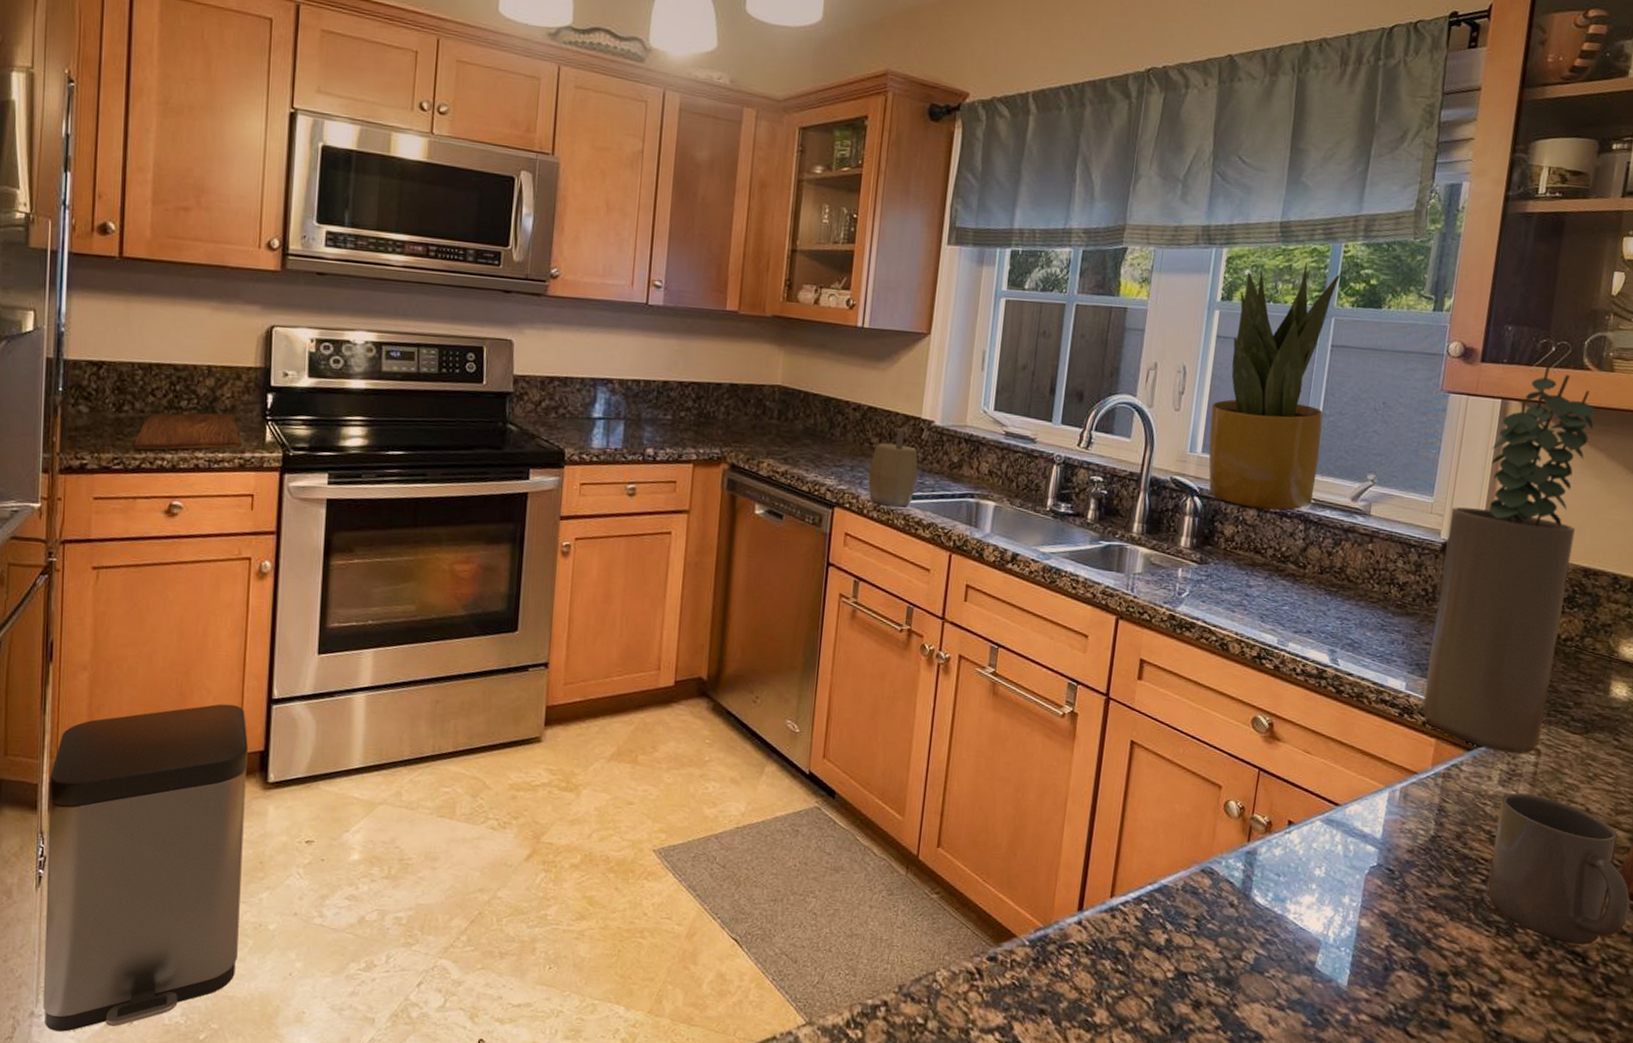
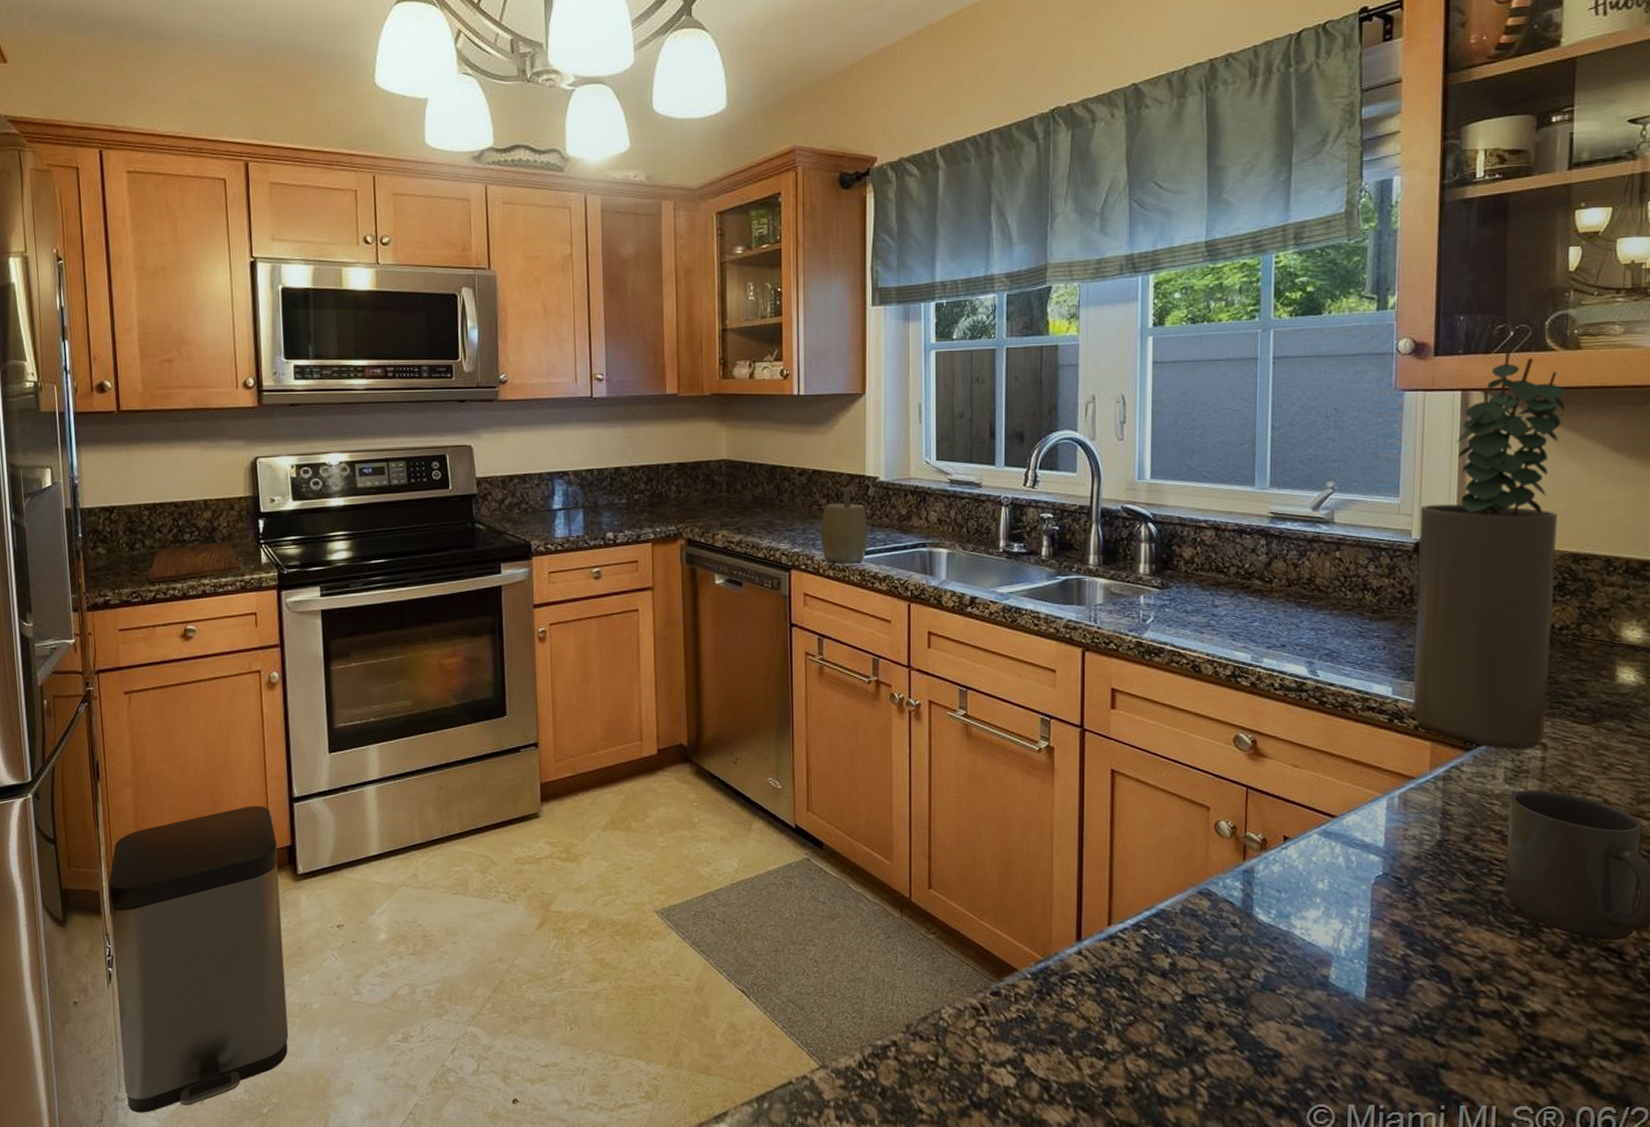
planter: present [1208,262,1342,510] -> none [1155,278,1276,528]

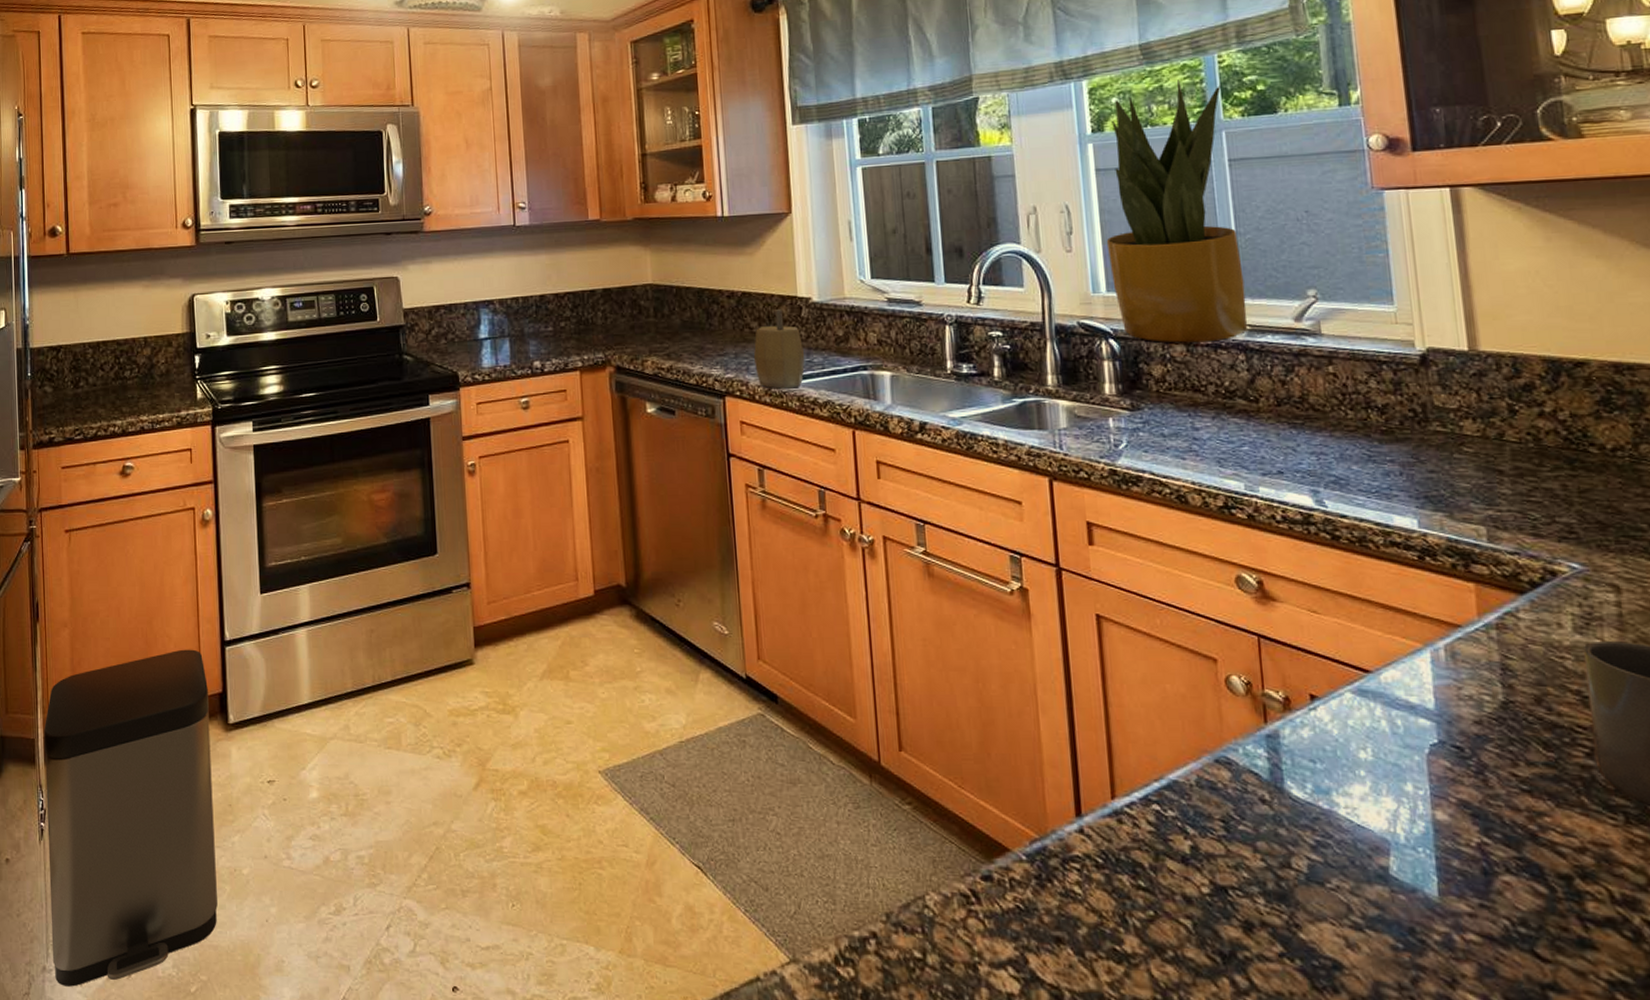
cutting board: present [148,541,241,583] -> none [90,377,178,420]
planter: none [1155,278,1276,528] -> present [1106,80,1247,343]
vase: present [1412,345,1566,749] -> none [1421,136,1615,592]

